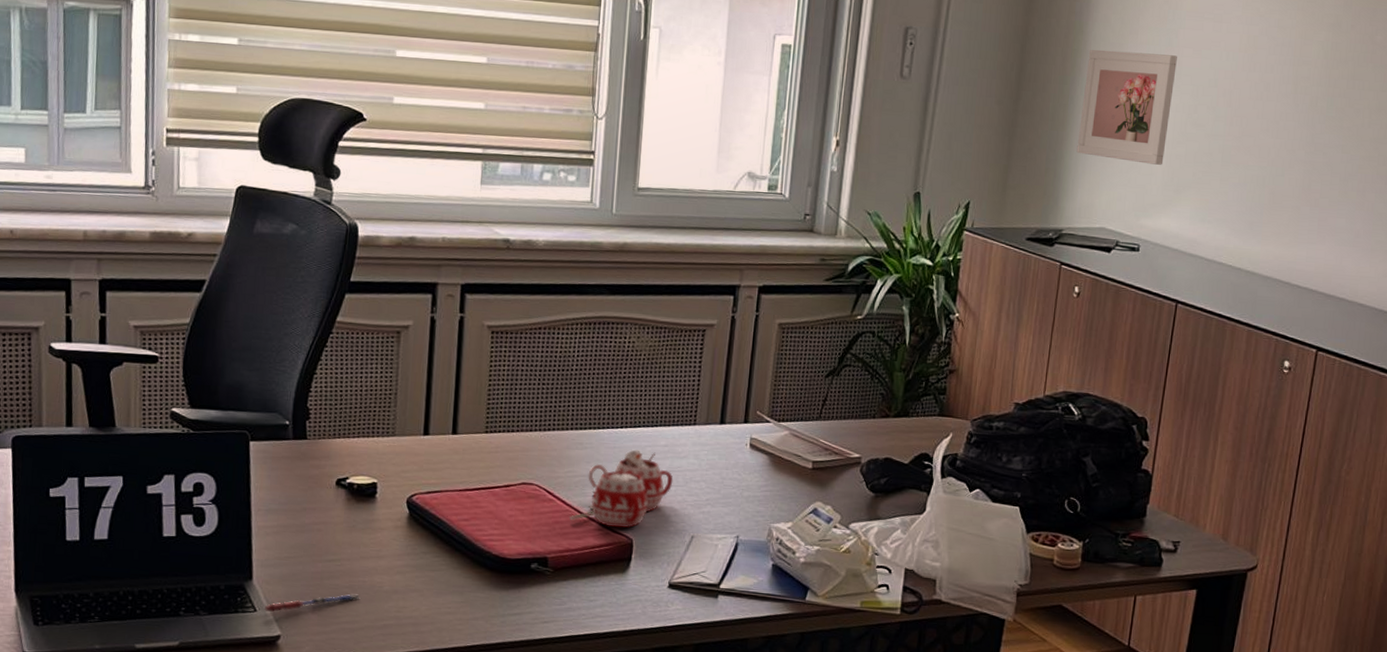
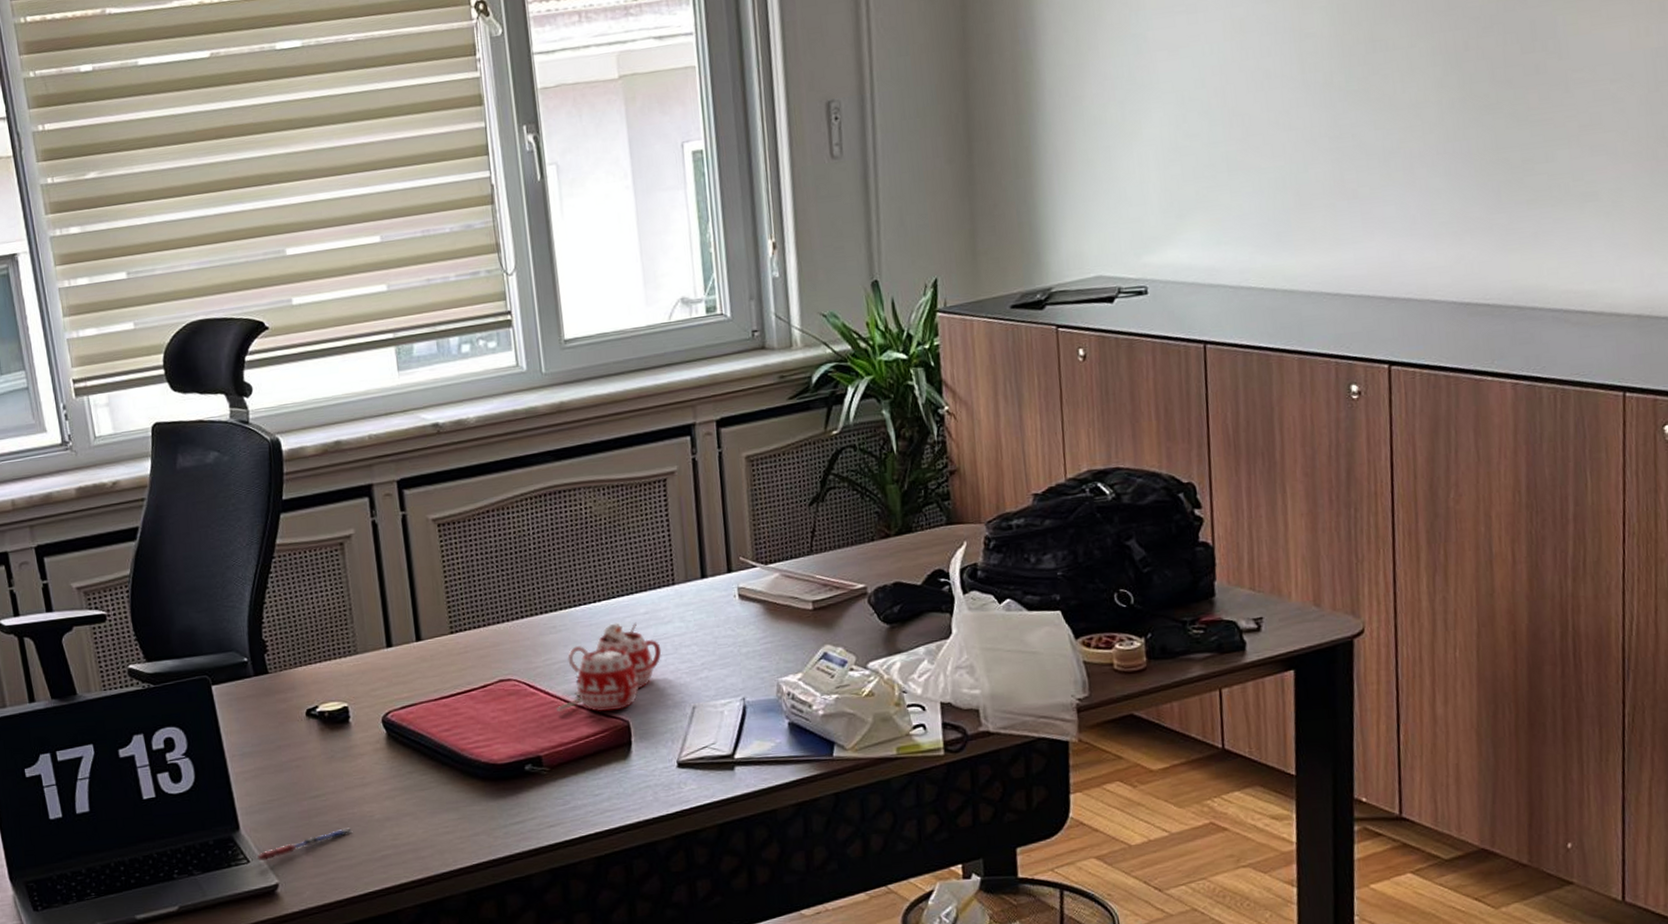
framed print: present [1076,49,1177,165] -> none [1044,62,1157,199]

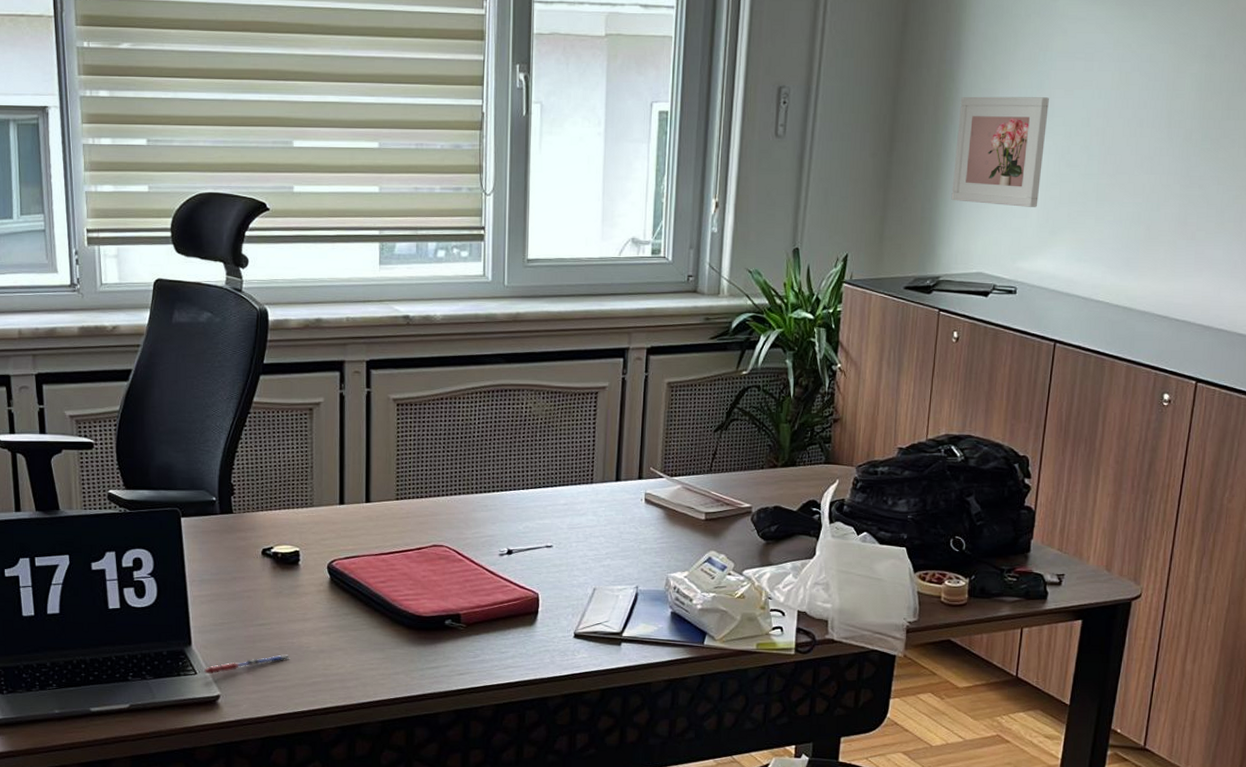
mug: present [555,622,662,713] -> none [478,509,574,584]
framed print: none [1044,62,1157,199] -> present [951,96,1049,207]

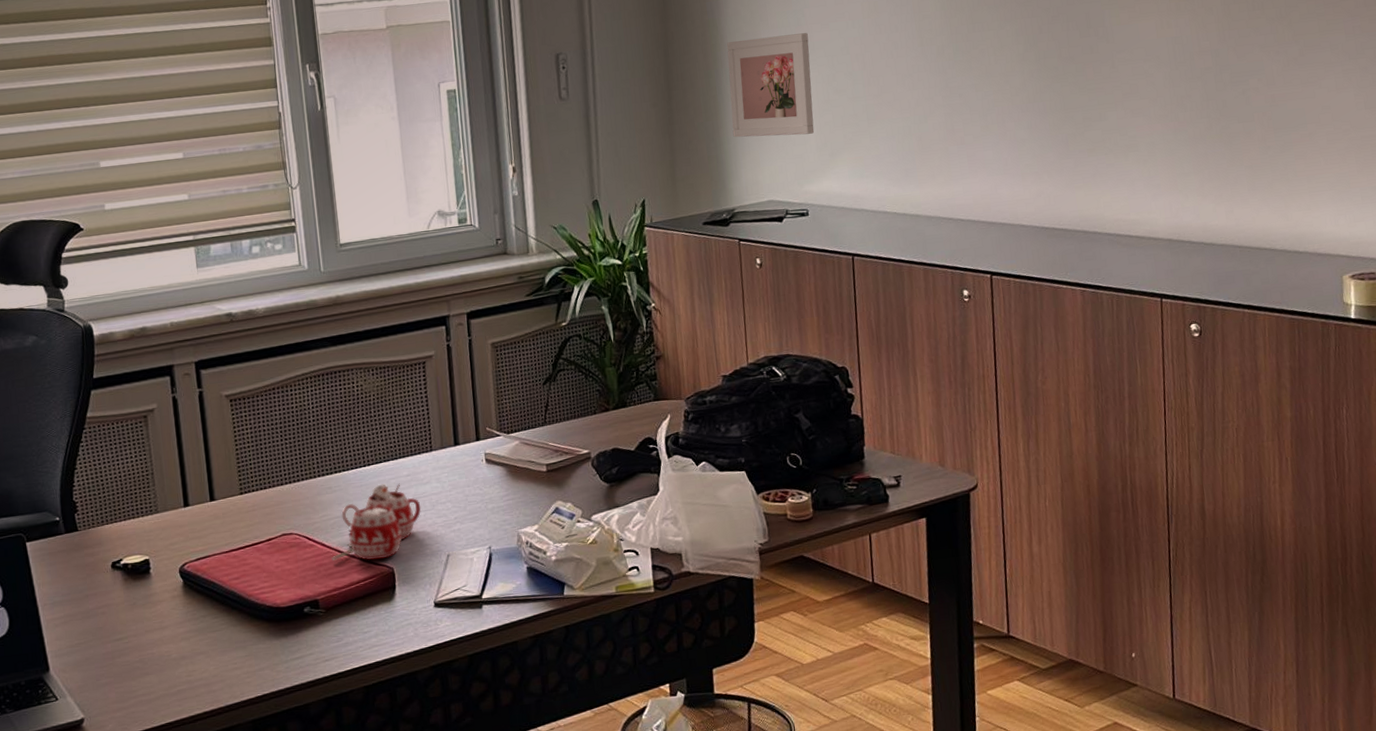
pen: present [203,655,289,675] -> none [64,666,151,699]
mug: none [478,509,574,584] -> present [330,483,422,562]

